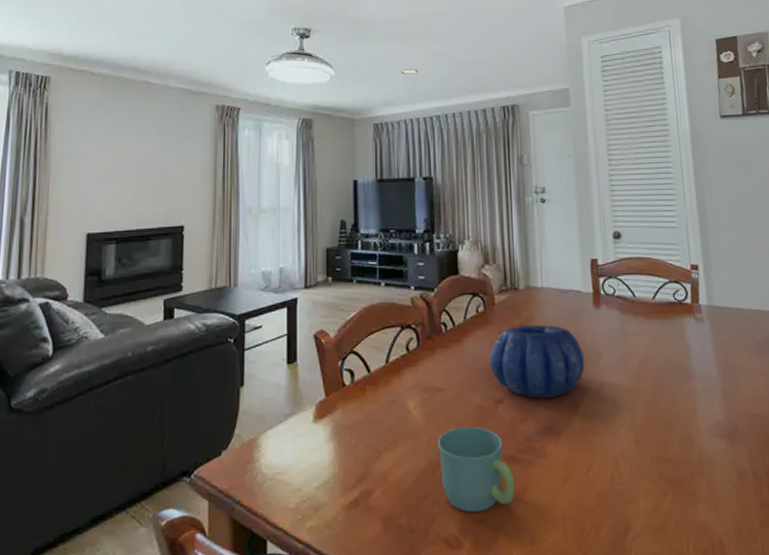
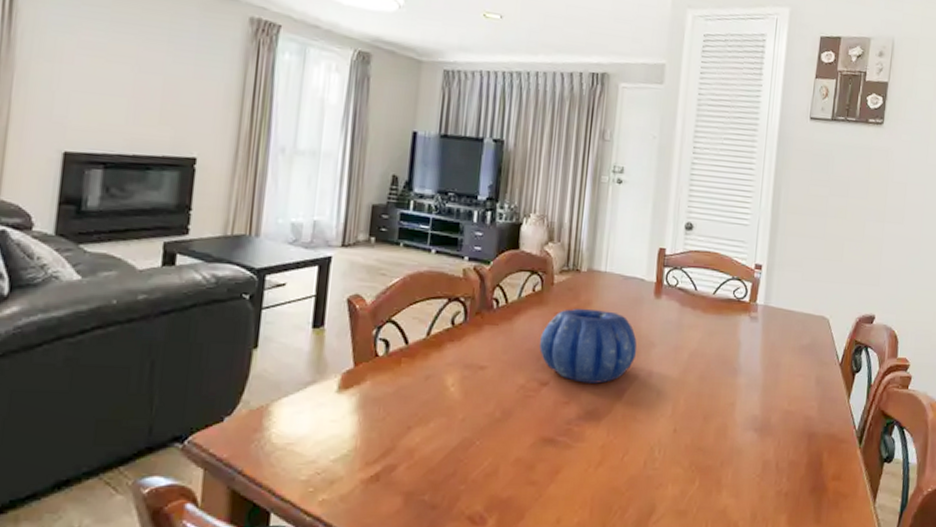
mug: present [438,426,515,513] -> none [472,406,549,492]

